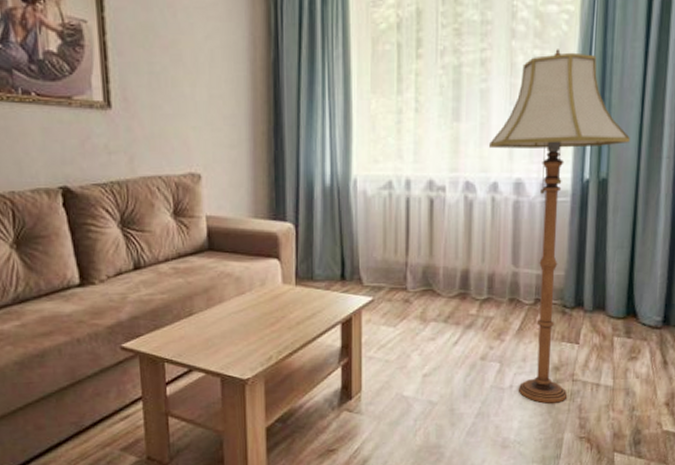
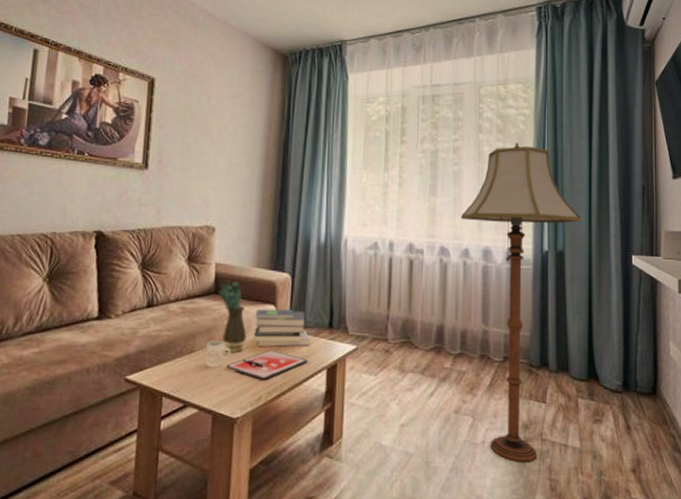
mug: none [205,301,234,330] -> present [205,340,231,368]
vase: none [213,232,251,312] -> present [219,278,248,352]
tablet: none [230,308,319,339] -> present [226,350,308,380]
books: none [256,263,322,305] -> present [253,308,311,348]

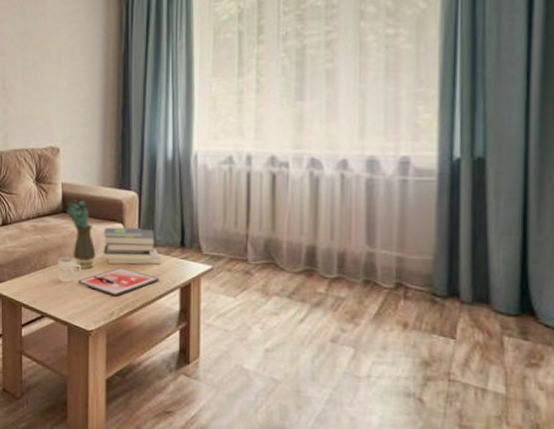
floor lamp: present [461,143,581,462] -> none [337,26,513,404]

